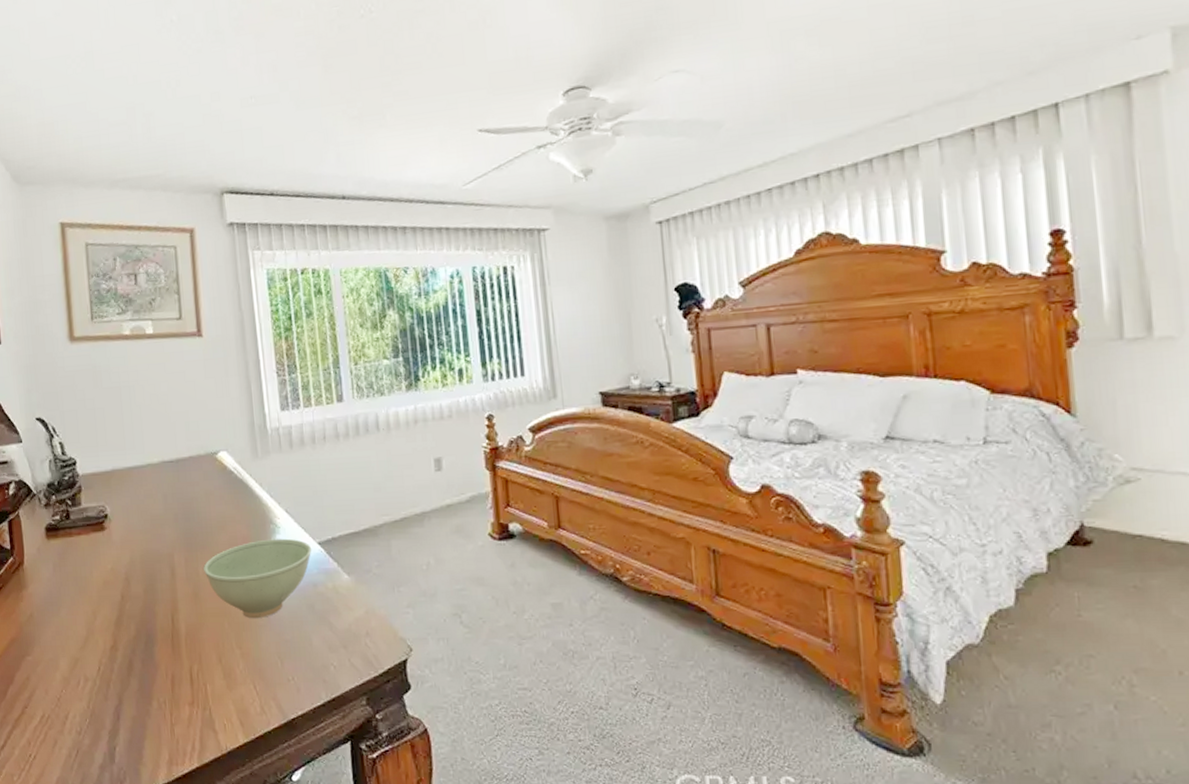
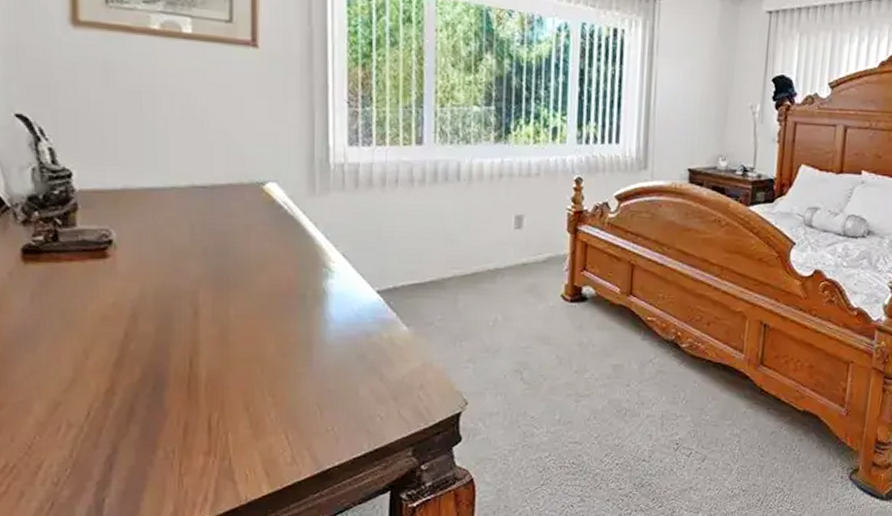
bowl: present [204,538,312,618] -> none [236,283,369,365]

